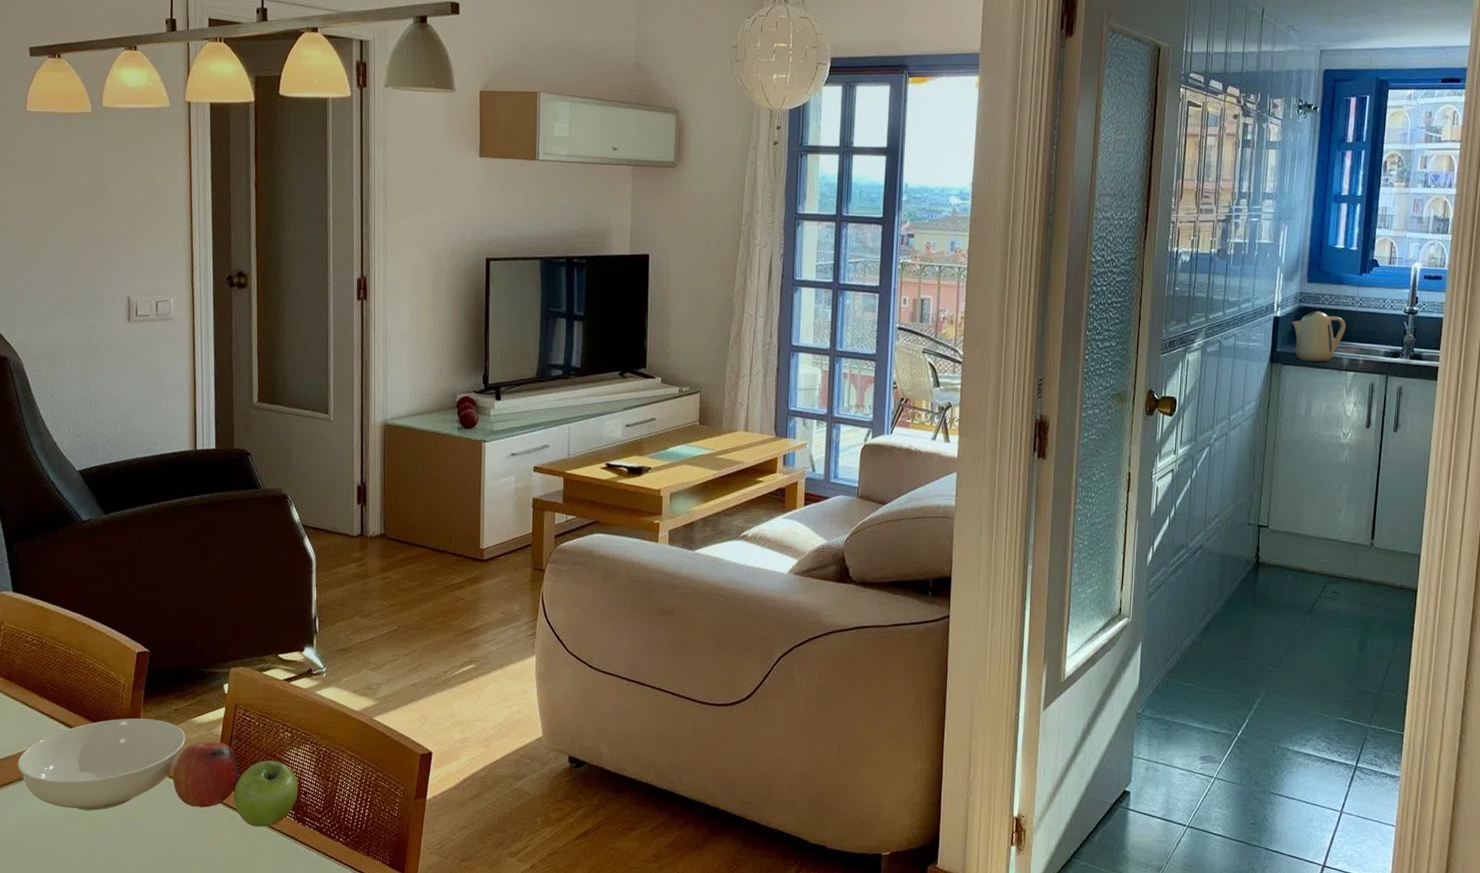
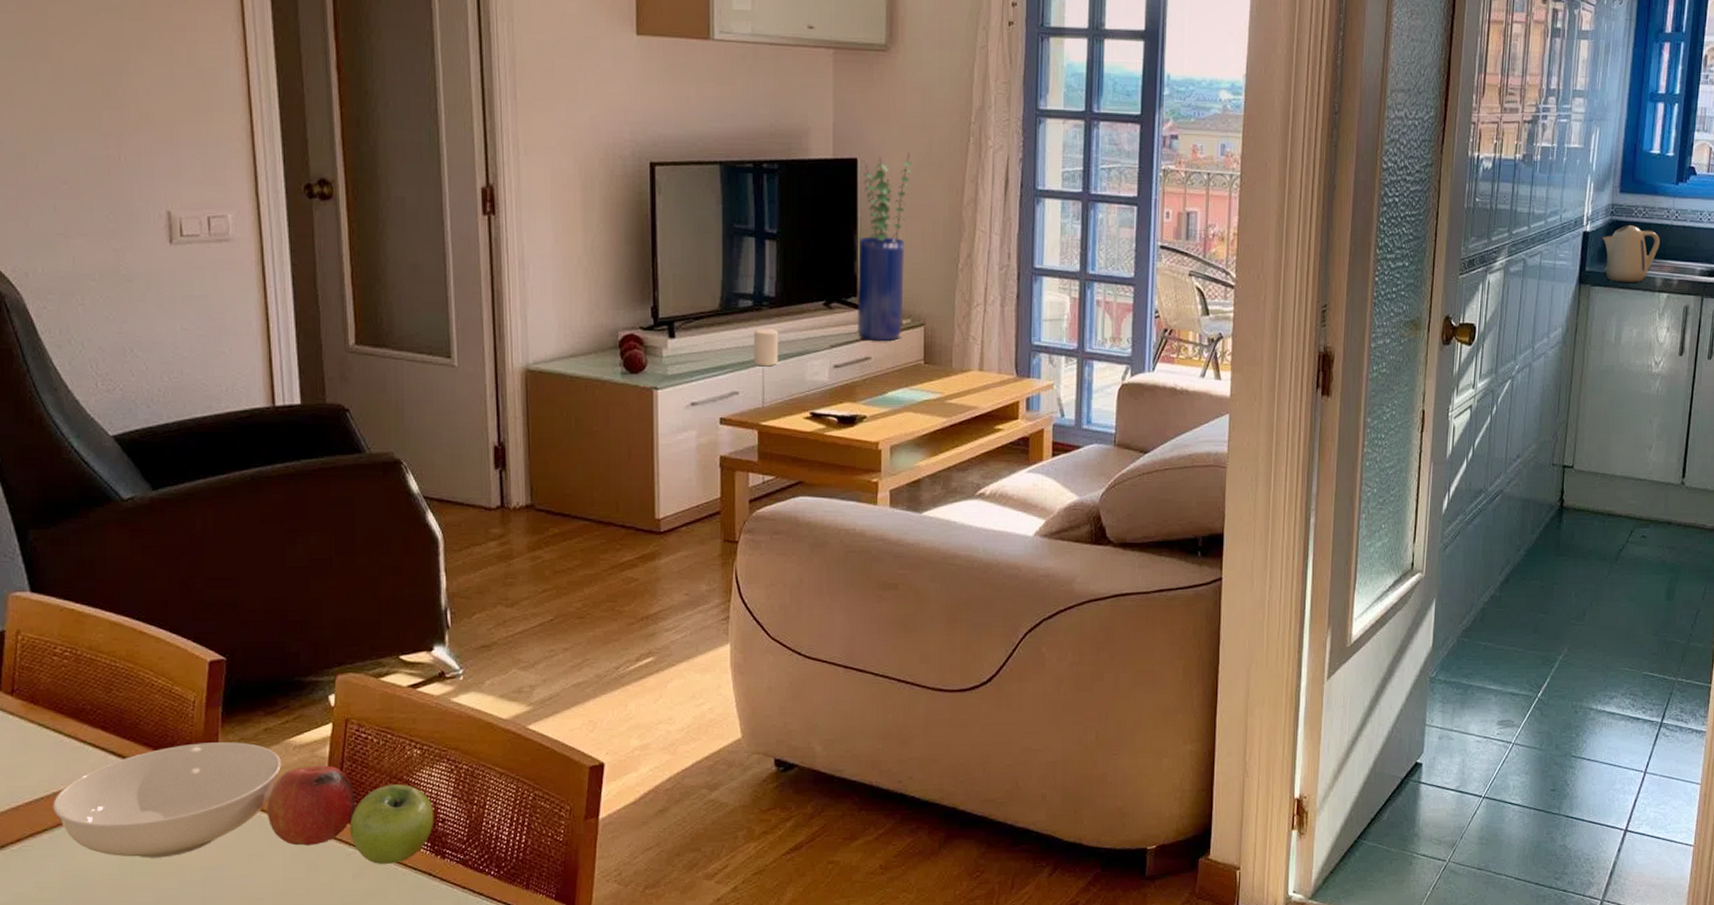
candle: none [562,393,582,425] -> present [753,328,778,367]
vase: none [645,248,692,405] -> present [857,151,911,341]

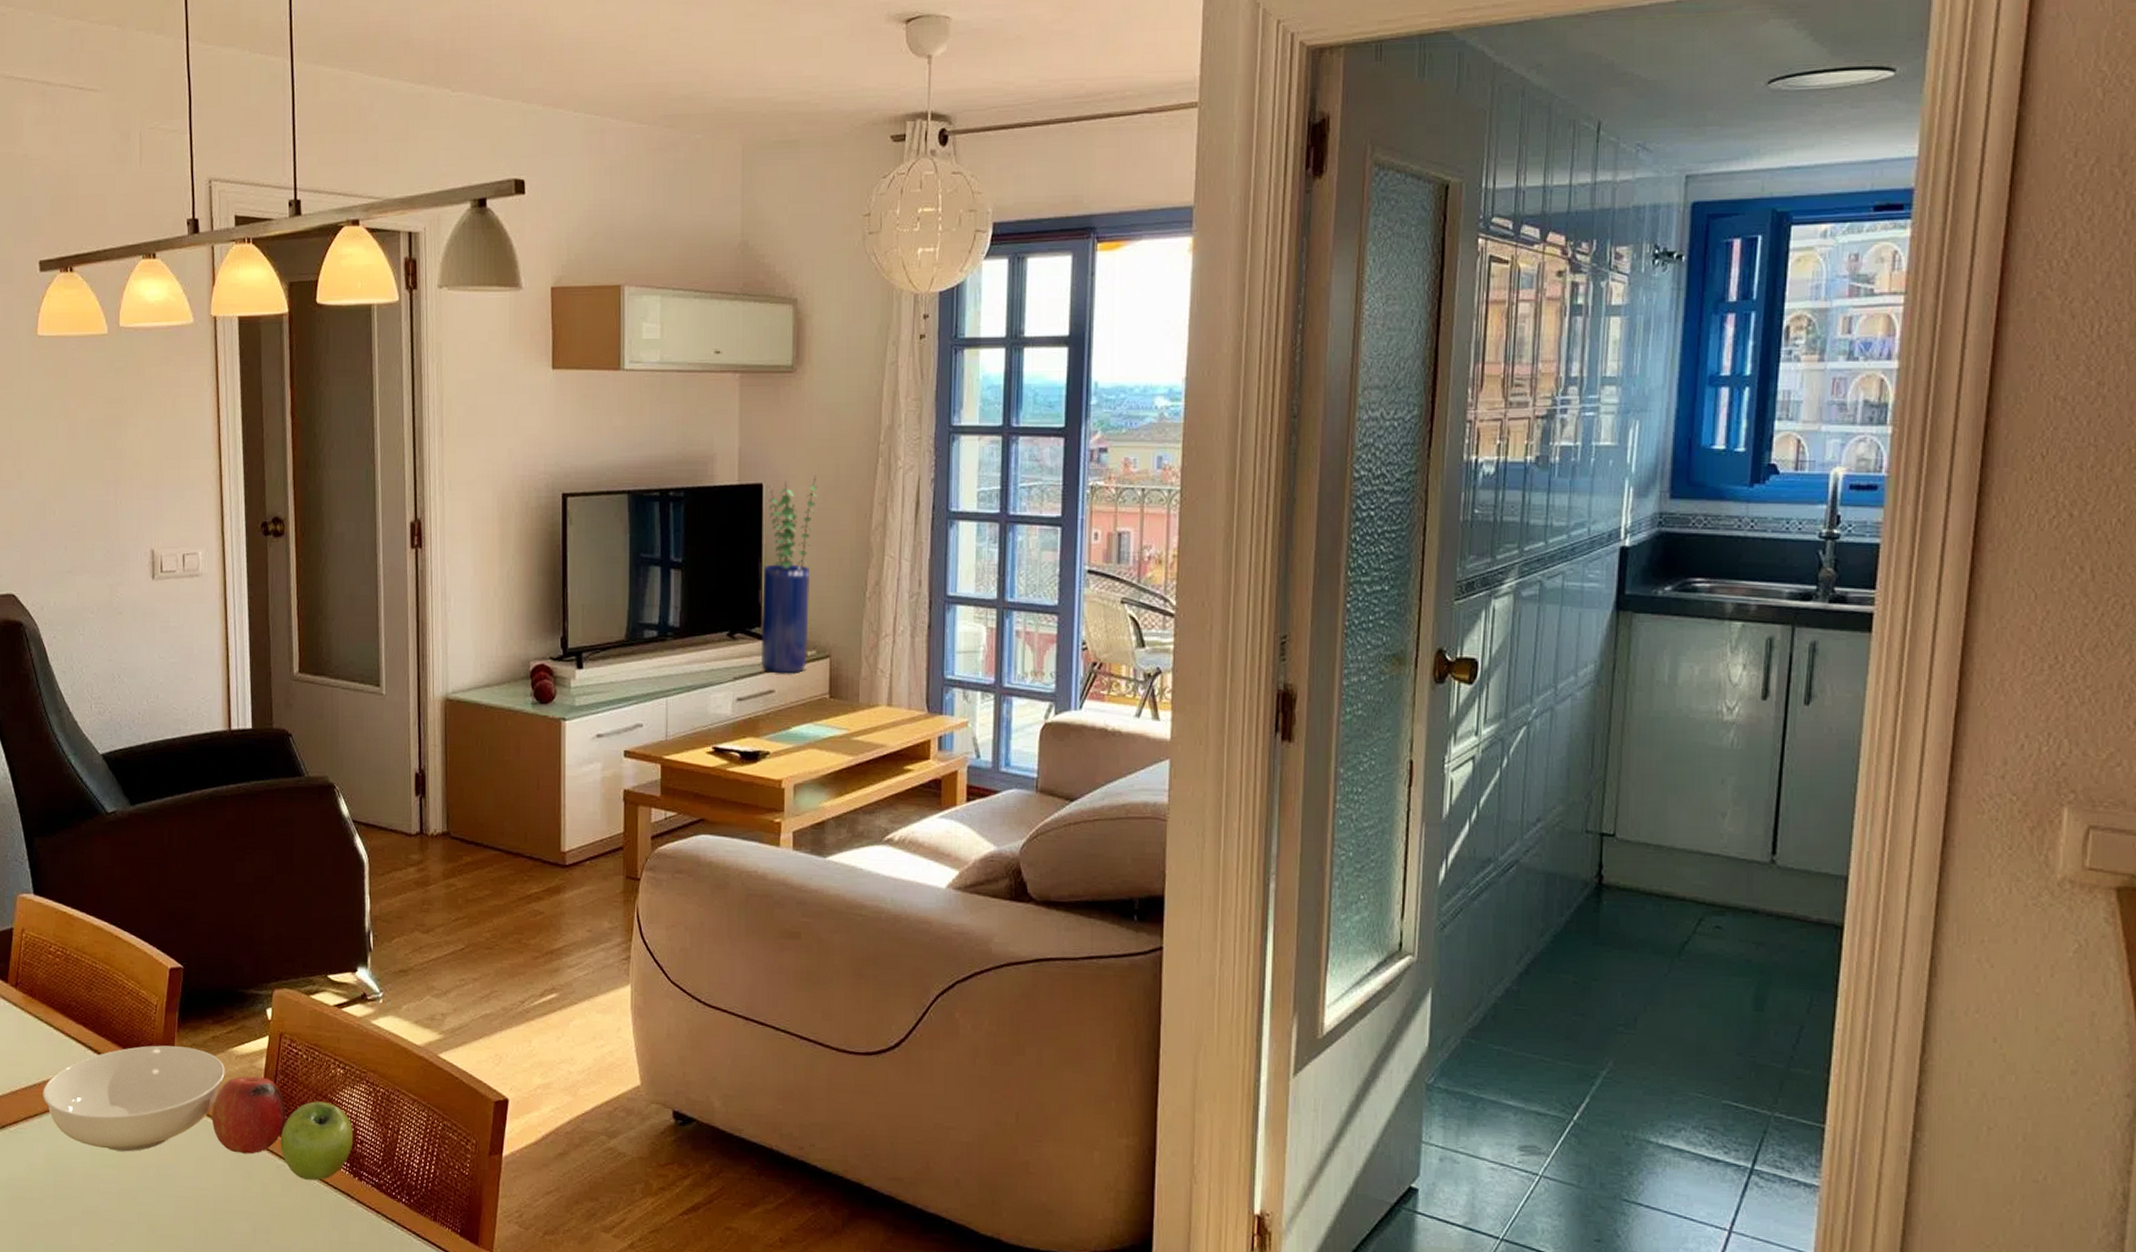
candle: present [753,328,778,367] -> none [657,659,682,699]
kettle: present [1602,225,1660,282] -> none [1647,538,1729,608]

